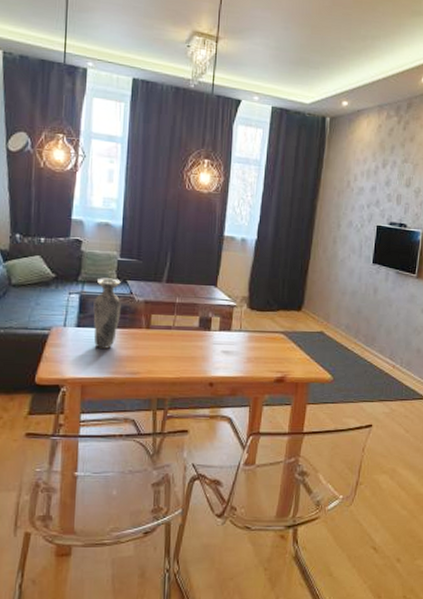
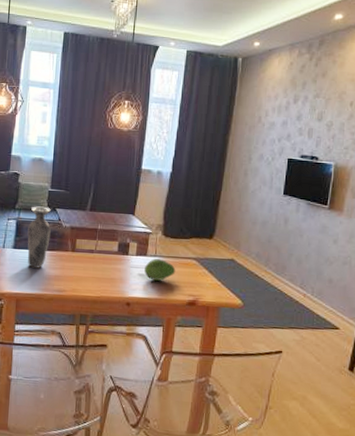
fruit: none [229,334,263,357] -> present [144,259,176,281]

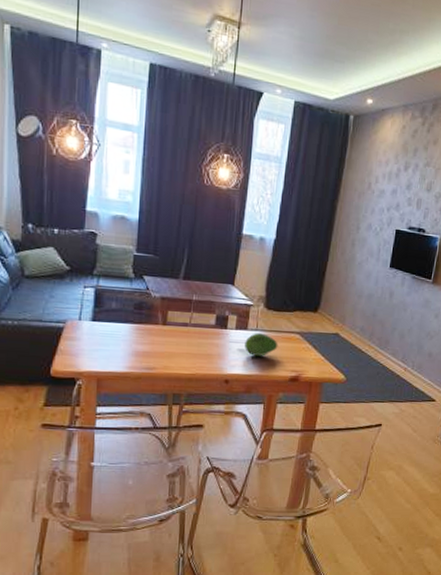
vase: present [27,206,51,268] -> none [109,272,137,344]

